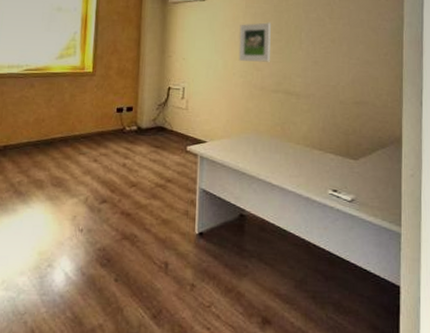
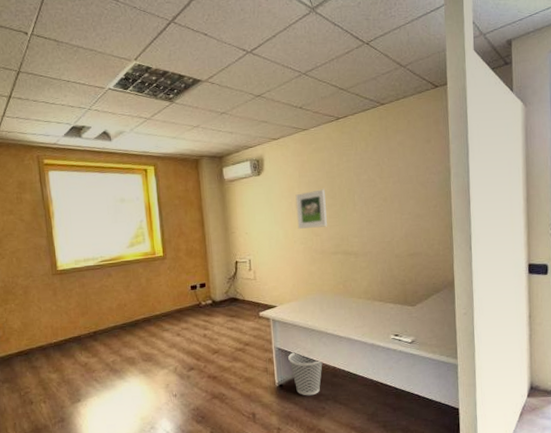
wastebasket: none [213,195,250,250] -> present [288,351,323,396]

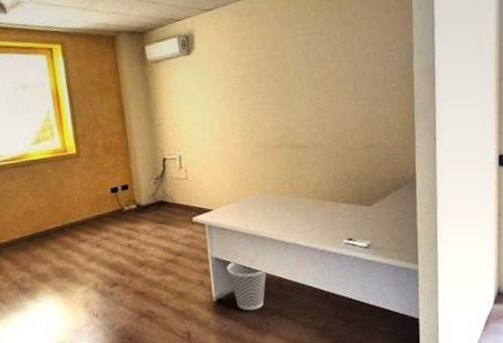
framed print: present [295,189,327,229] -> none [232,71,270,119]

